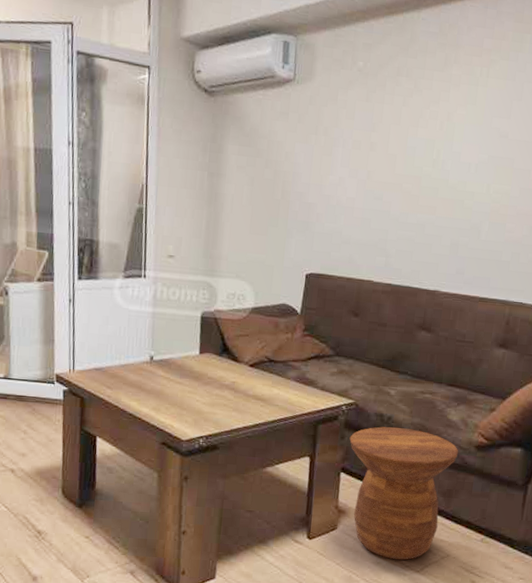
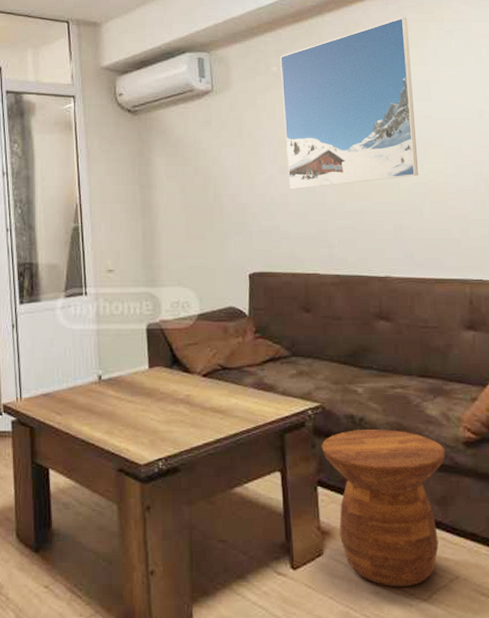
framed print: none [357,24,504,196] -> present [280,17,418,190]

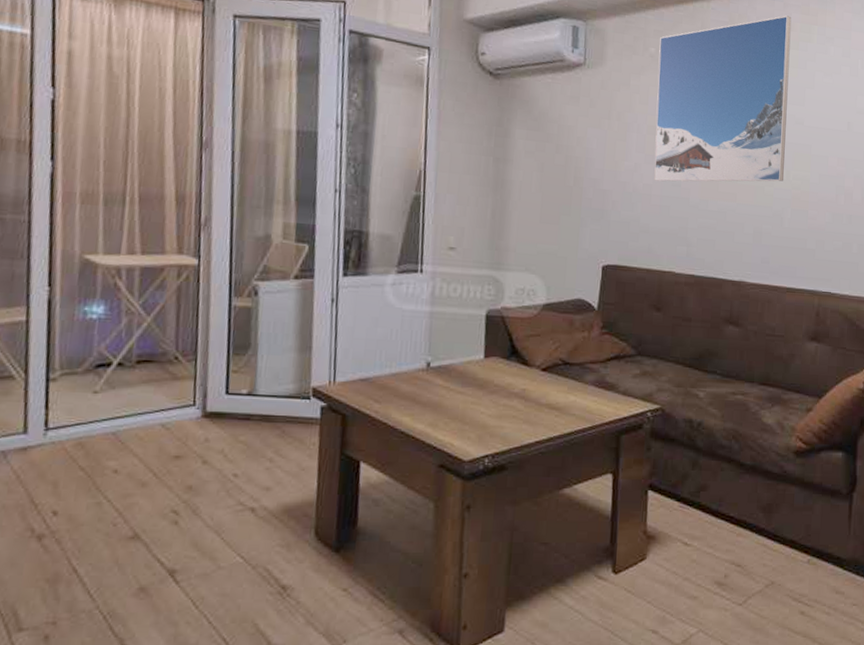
side table: present [321,429,446,588] -> none [656,434,777,593]

